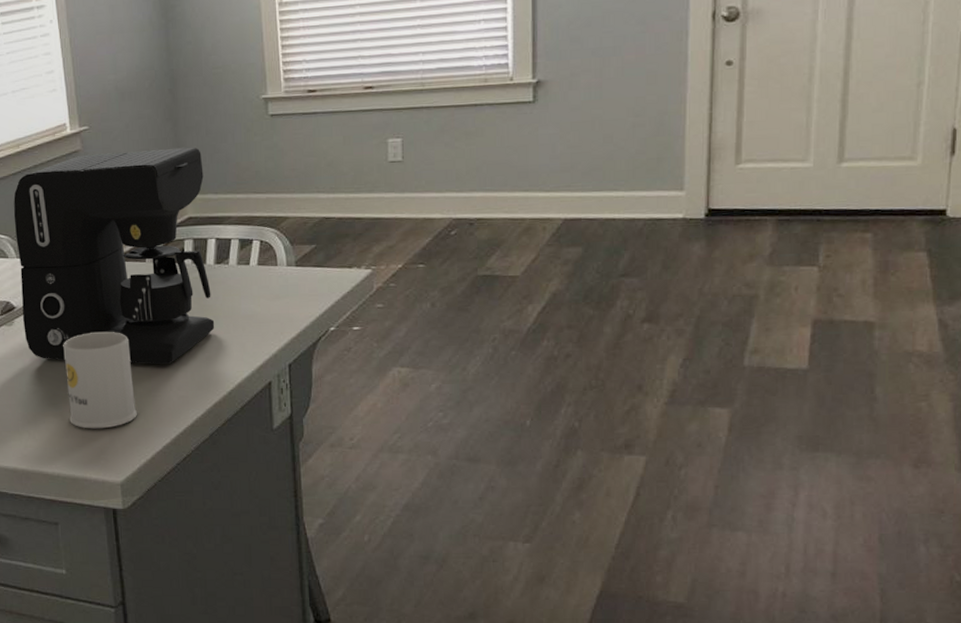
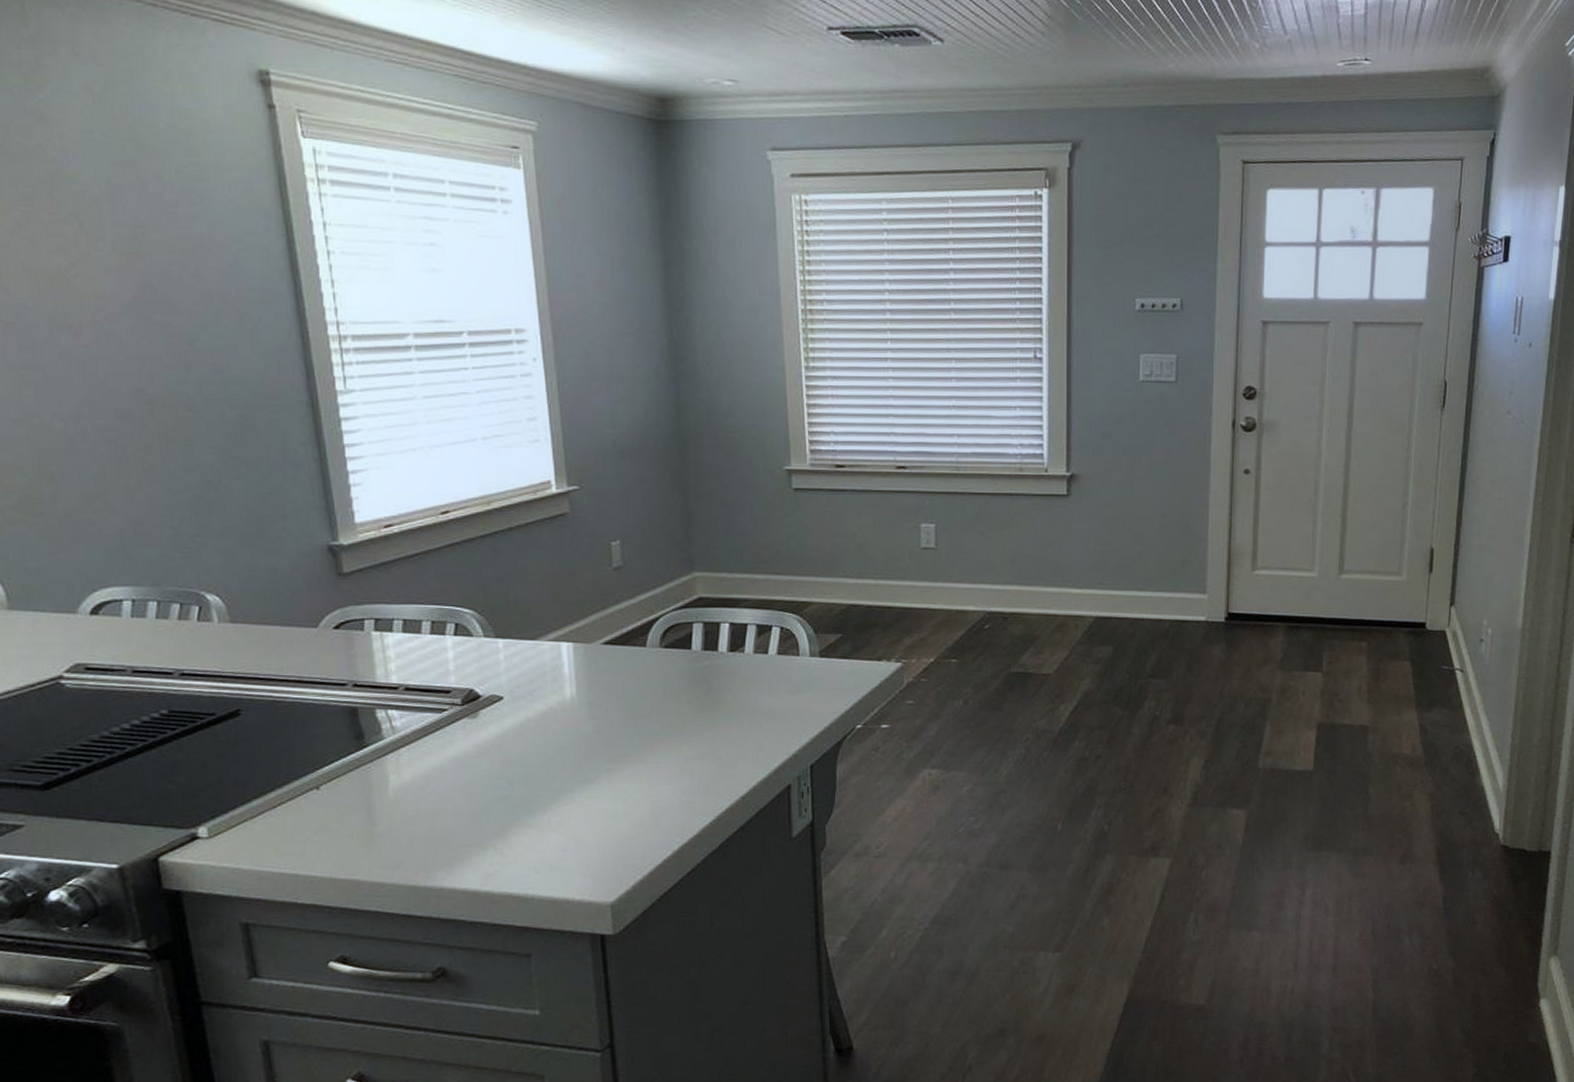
coffee maker: present [13,147,215,364] -> none [481,518,727,765]
mug: present [63,331,138,429] -> none [542,726,634,841]

